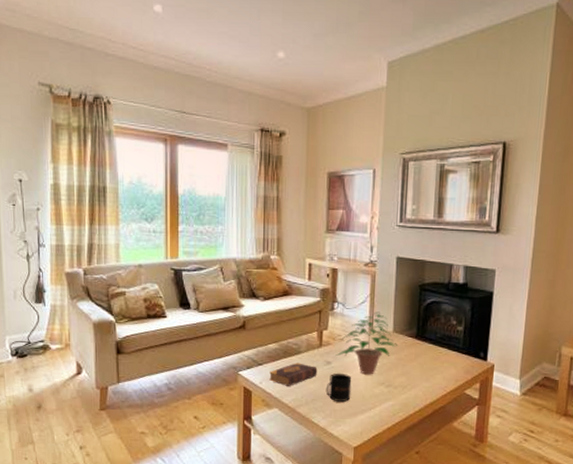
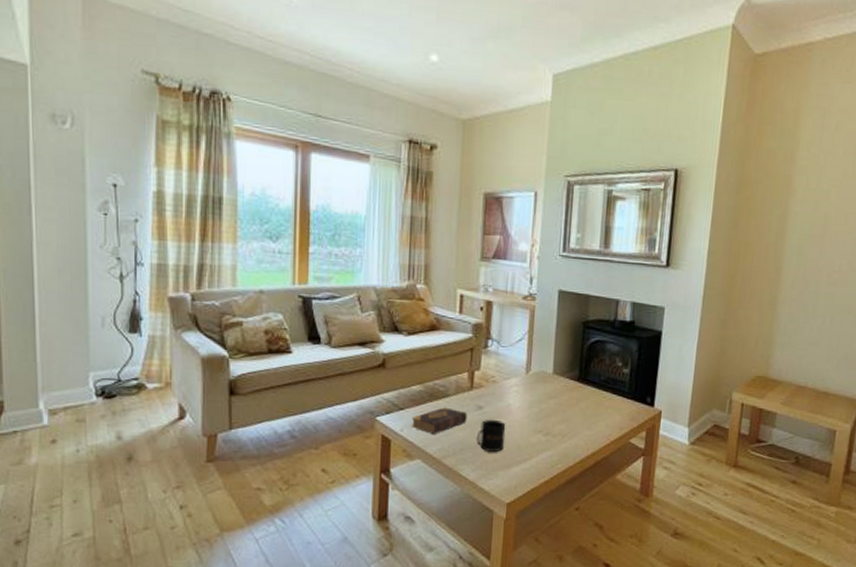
potted plant: present [335,311,397,375] -> none [488,350,557,422]

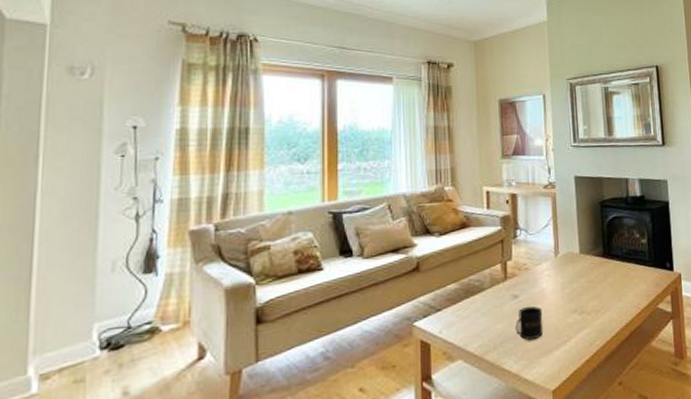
book: present [412,407,468,434] -> none [450,301,505,331]

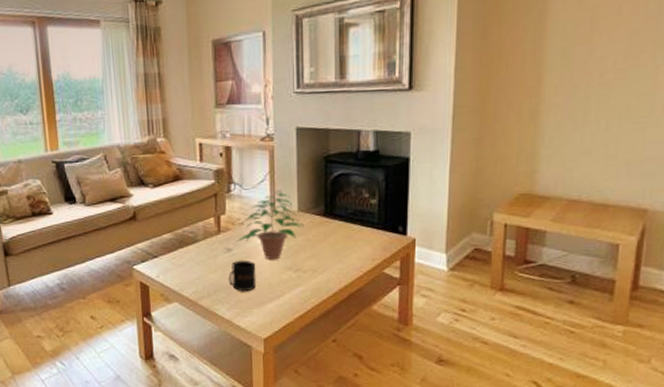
potted plant: none [522,234,586,304] -> present [236,190,304,260]

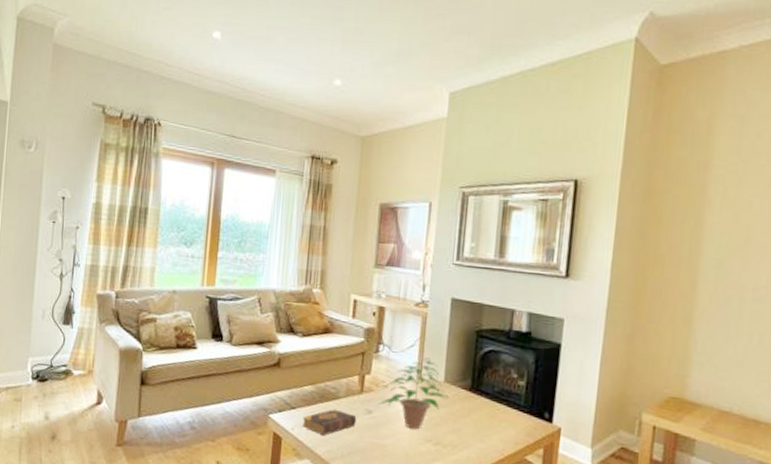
book: none [166,252,218,278] -> present [302,409,357,436]
mug: present [228,260,257,292] -> none [364,424,395,459]

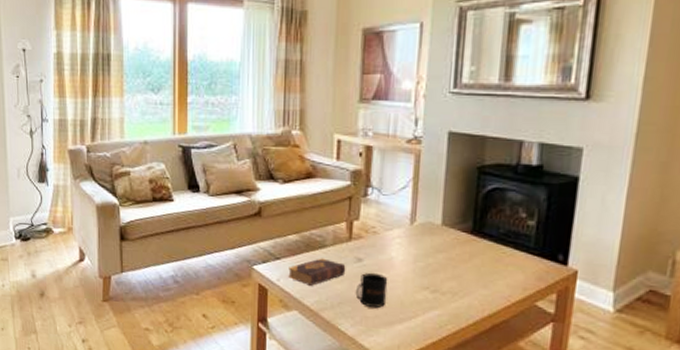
mug: none [364,424,395,459] -> present [355,272,388,308]
potted plant: present [378,357,449,430] -> none [368,199,447,277]

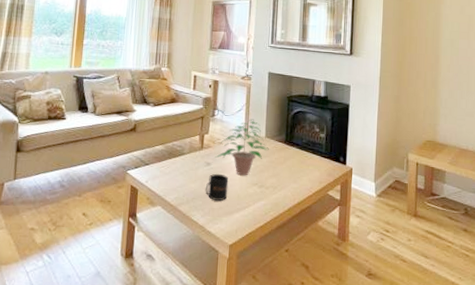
book: present [288,258,346,286] -> none [155,163,199,185]
potted plant: none [368,199,447,277] -> present [215,119,269,176]

